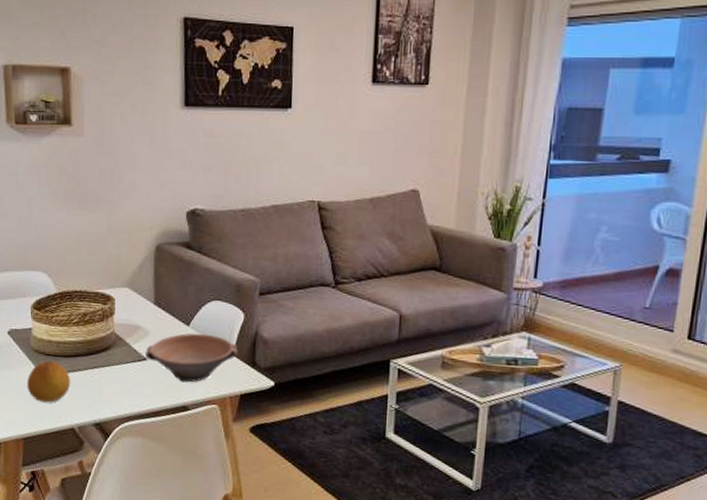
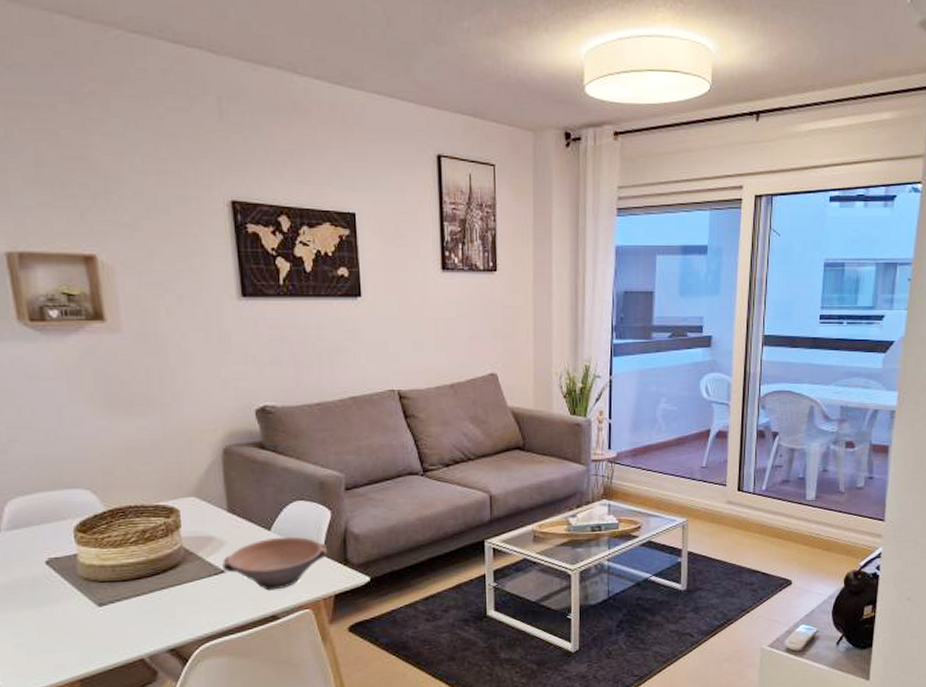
fruit: present [27,361,71,403] -> none [77,588,135,636]

